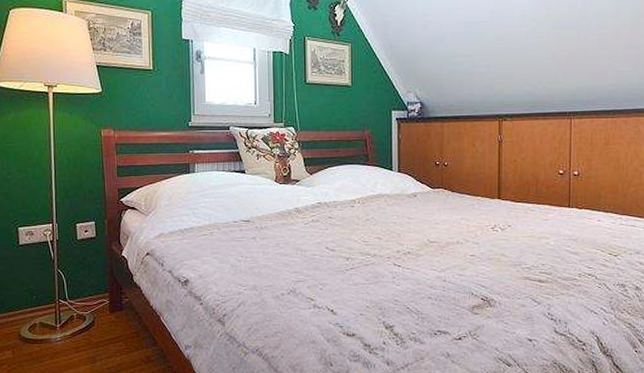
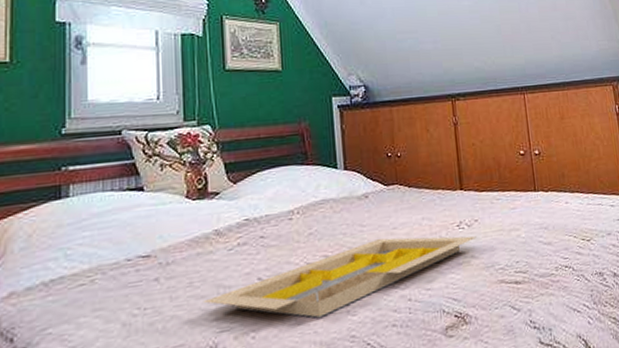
serving tray: none [286,230,508,283] -> present [203,236,476,318]

